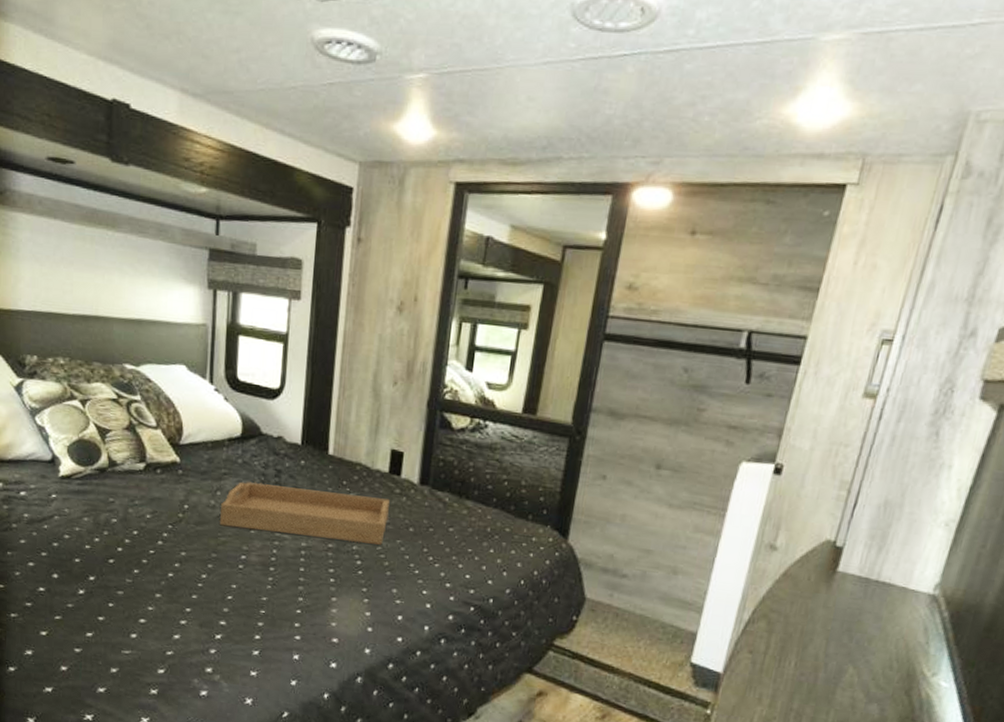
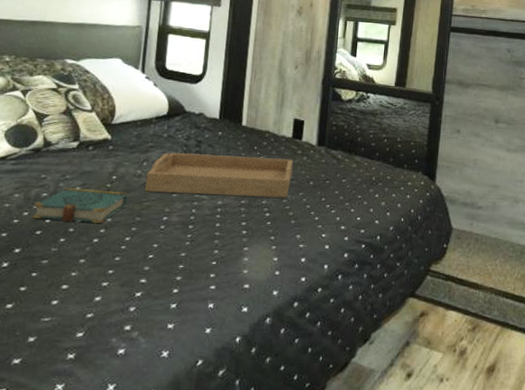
book: none [103,514,202,557] -> present [32,187,128,223]

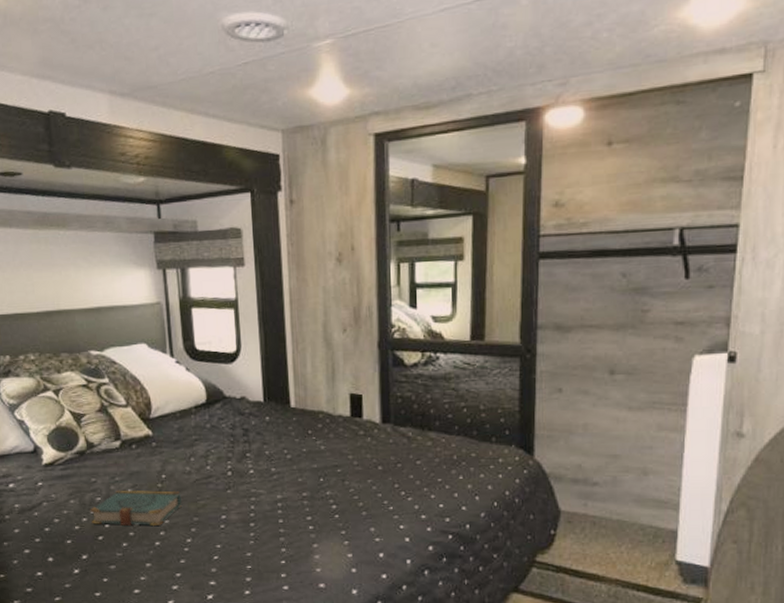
serving tray: present [144,152,293,198] -> none [196,442,356,490]

